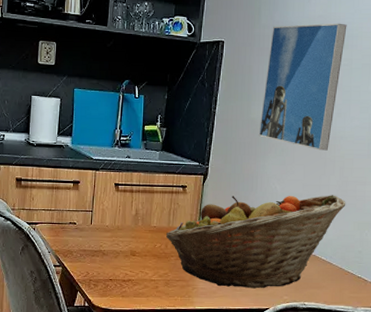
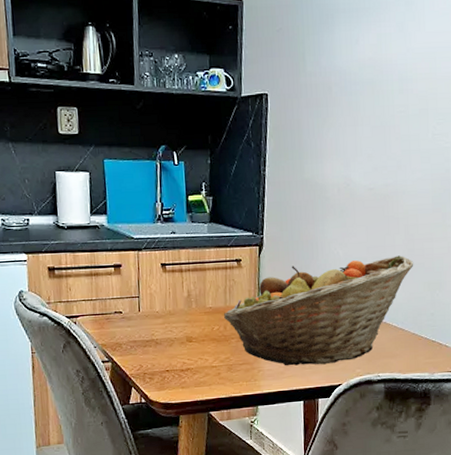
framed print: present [258,23,347,151] -> none [314,65,400,208]

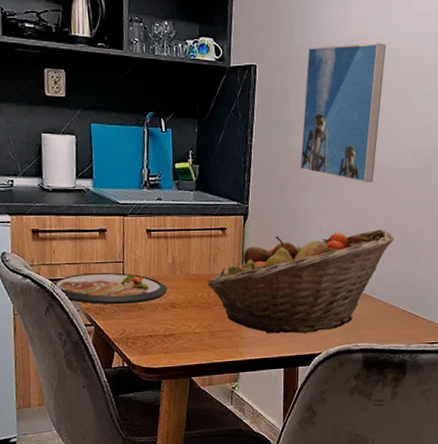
dish: none [67,308,184,341] -> present [50,272,168,305]
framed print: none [314,65,400,208] -> present [299,43,386,183]

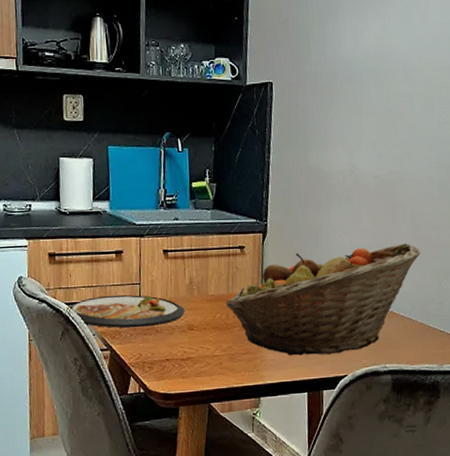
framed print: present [299,43,386,183] -> none [319,55,405,196]

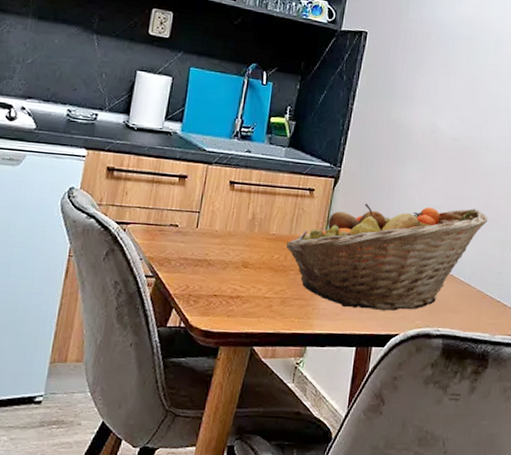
dish: present [66,295,185,328] -> none [116,219,243,259]

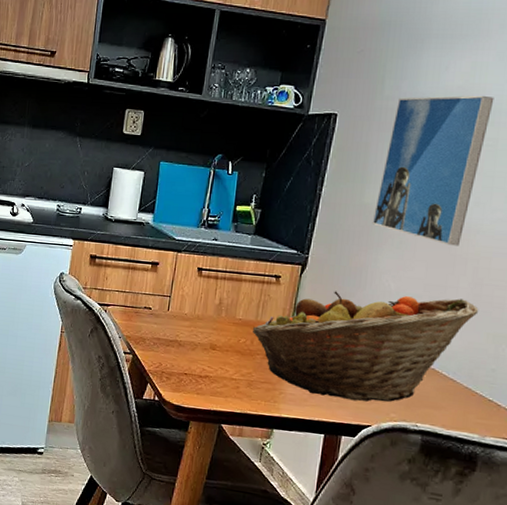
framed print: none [398,21,498,161] -> present [372,95,494,246]

